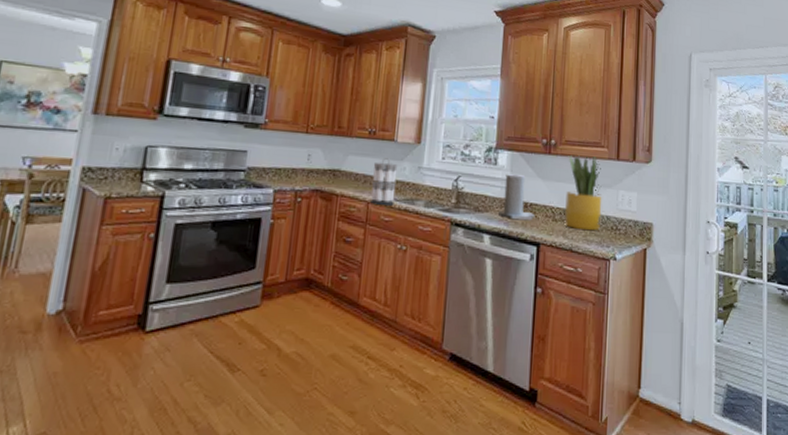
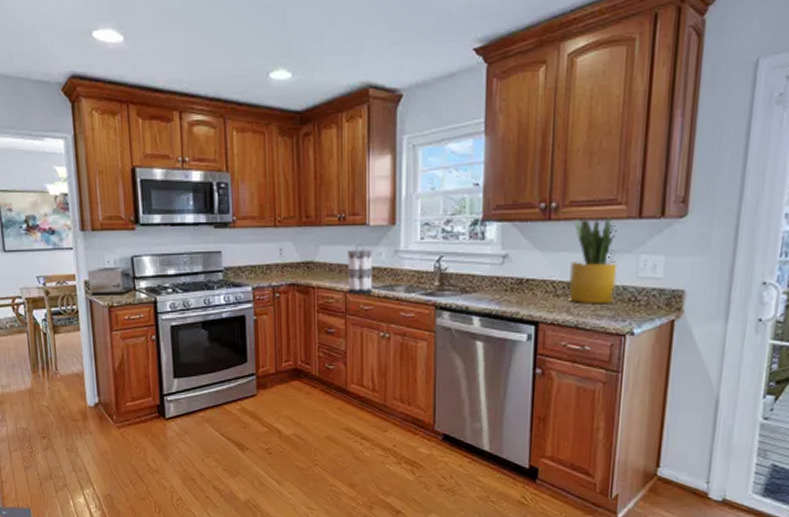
toaster: none [86,153,144,186] -> present [87,266,134,296]
paper towel: present [497,173,535,221] -> none [487,247,533,299]

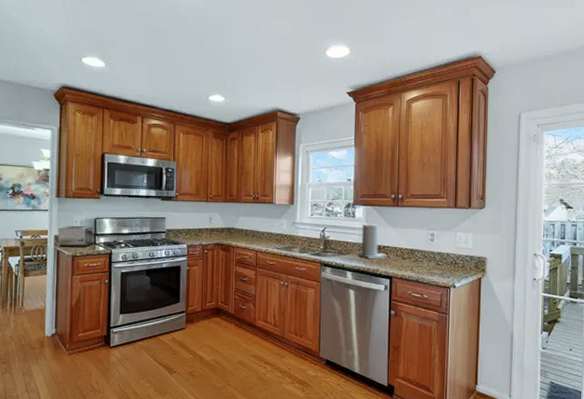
spice rack: present [348,243,373,295] -> none [259,216,277,254]
paper towel: none [487,247,533,299] -> present [357,223,388,260]
planter: present [569,217,619,305] -> none [412,206,444,266]

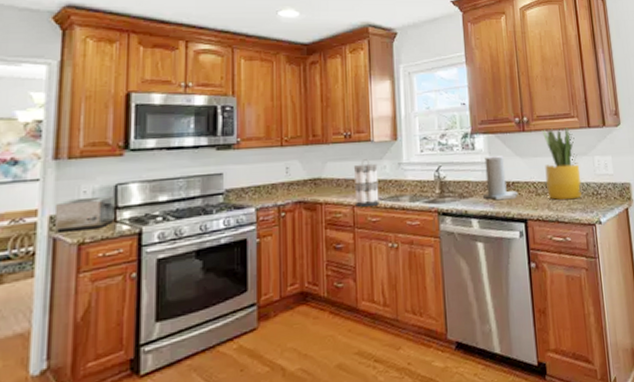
spice rack: none [259,216,277,254] -> present [354,158,380,208]
planter: none [412,206,444,266] -> present [541,127,582,201]

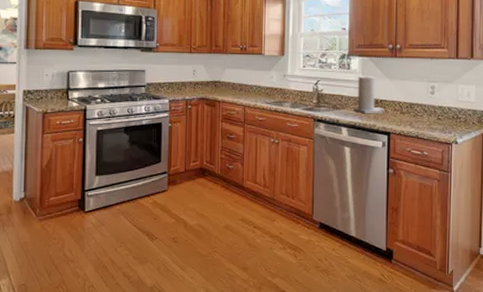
toaster: present [54,195,115,233] -> none [26,79,68,104]
spice rack: present [354,158,380,208] -> none [247,68,267,109]
planter: present [541,127,582,201] -> none [411,56,445,120]

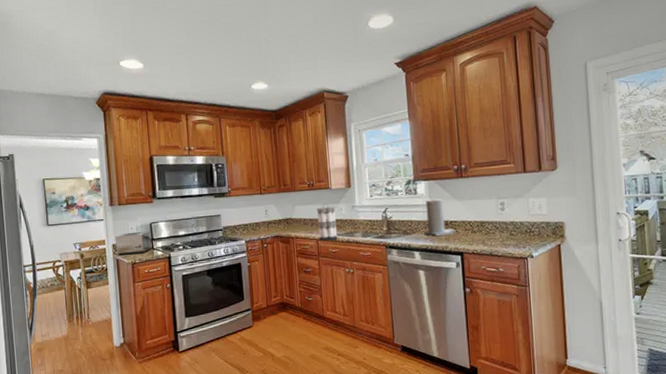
toaster: none [26,79,68,104] -> present [114,231,152,256]
spice rack: none [247,68,267,109] -> present [317,202,338,242]

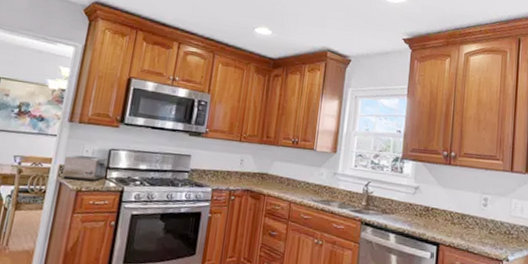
spice rack: present [317,202,338,242] -> none [292,163,316,206]
paper towel: present [423,198,456,237] -> none [402,180,436,224]

